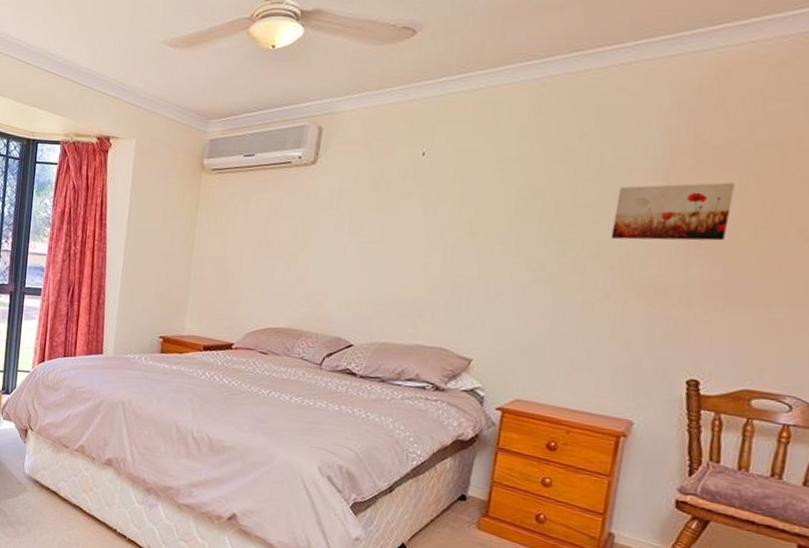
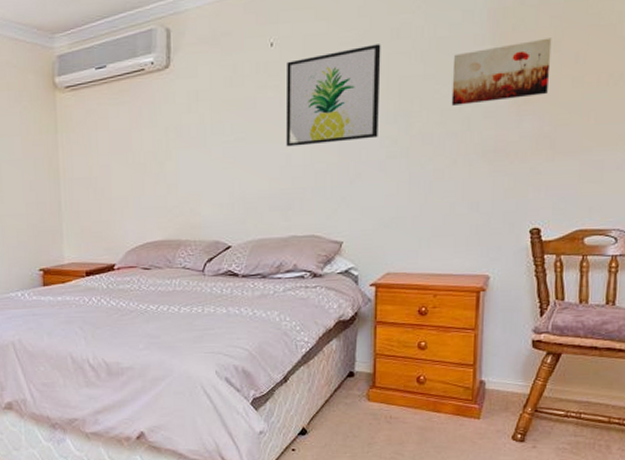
wall art: none [424,166,541,260] -> present [285,44,381,147]

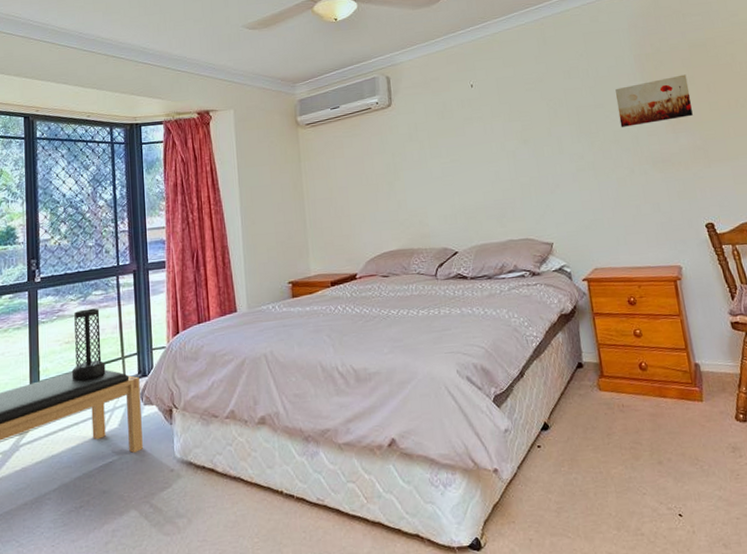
wall art: present [285,44,381,147] -> none [485,83,568,165]

